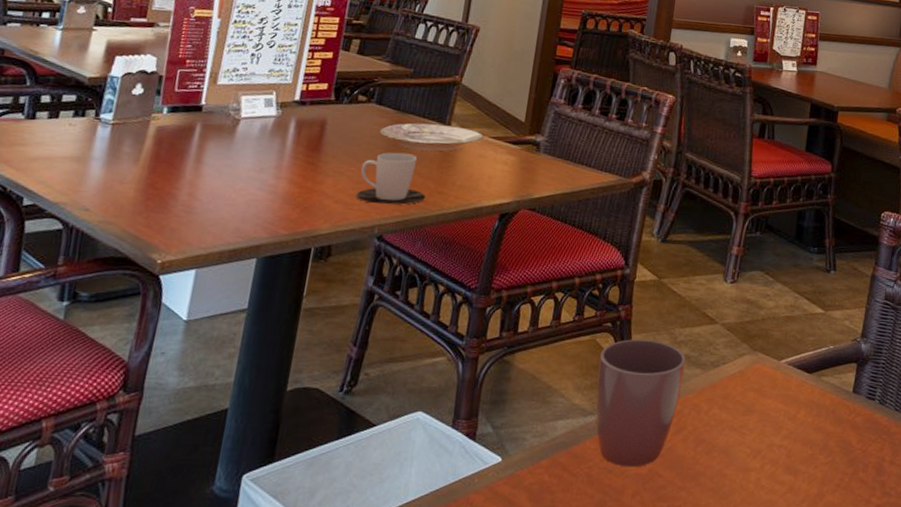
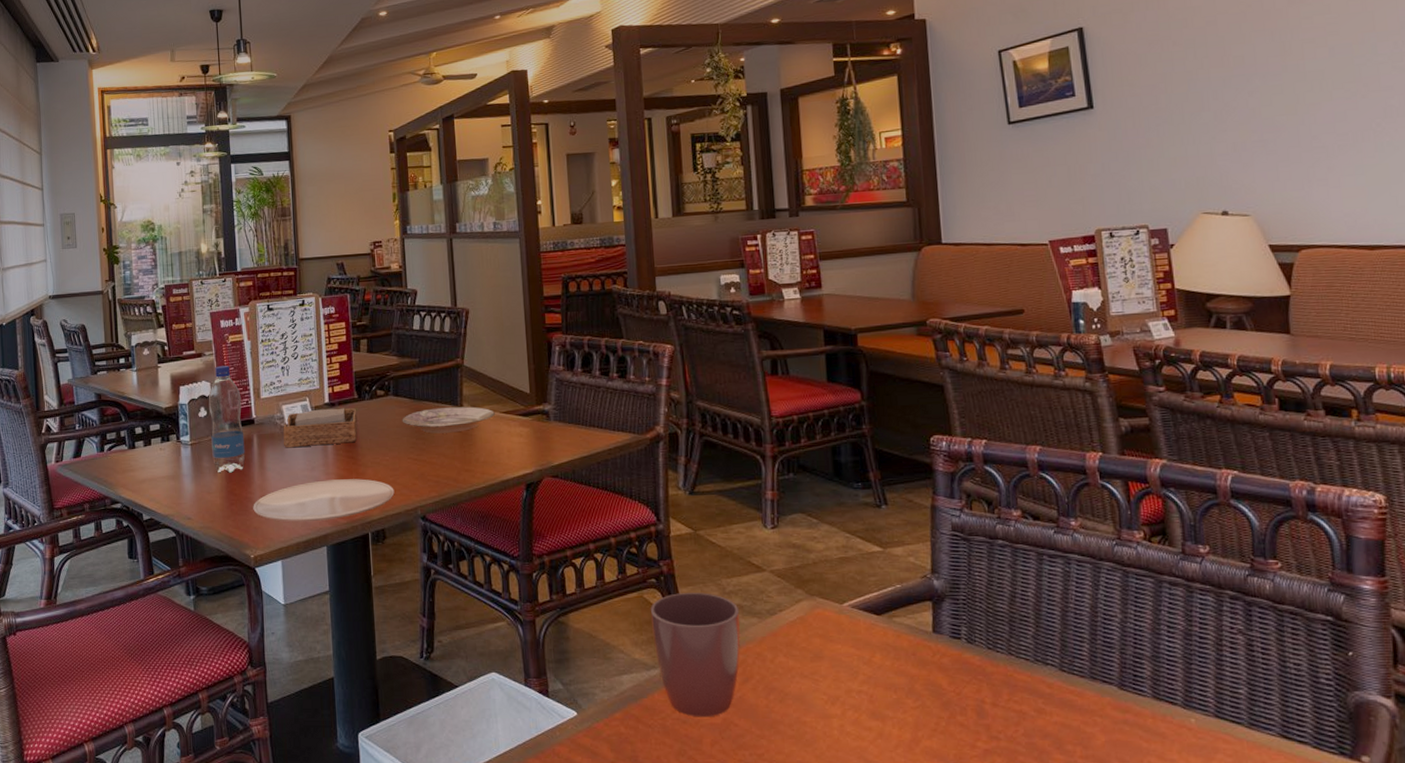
bottle: none [136,40,193,163] -> present [208,365,246,473]
plate: none [174,184,353,229] -> present [253,479,395,523]
napkin holder: none [231,105,330,148] -> present [283,408,358,448]
cup: present [356,152,425,205] -> none [393,437,455,488]

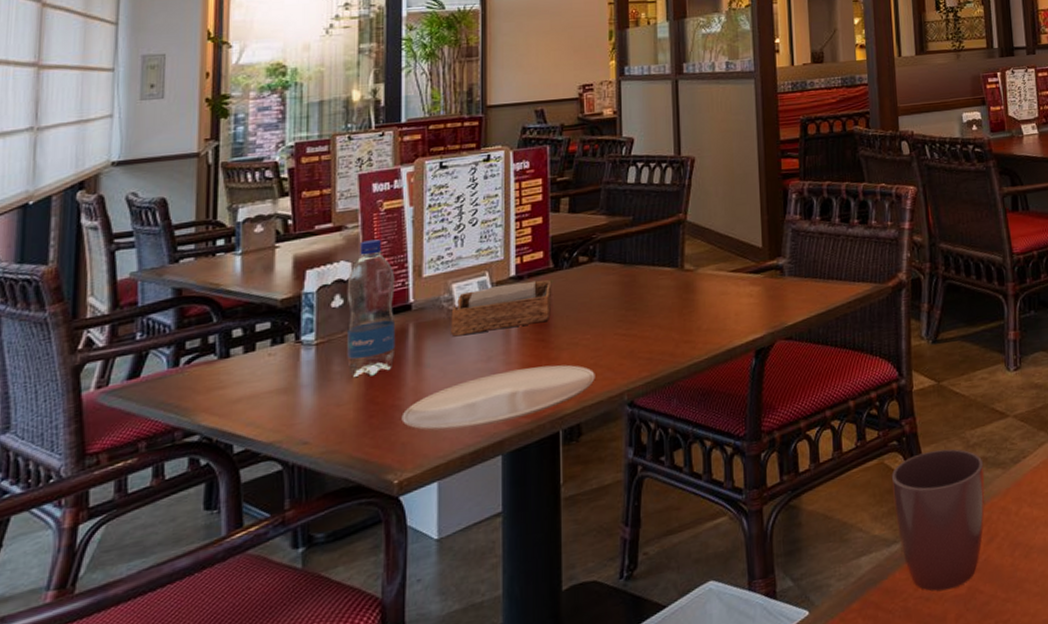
plate: present [402,406,496,434] -> none [608,267,723,303]

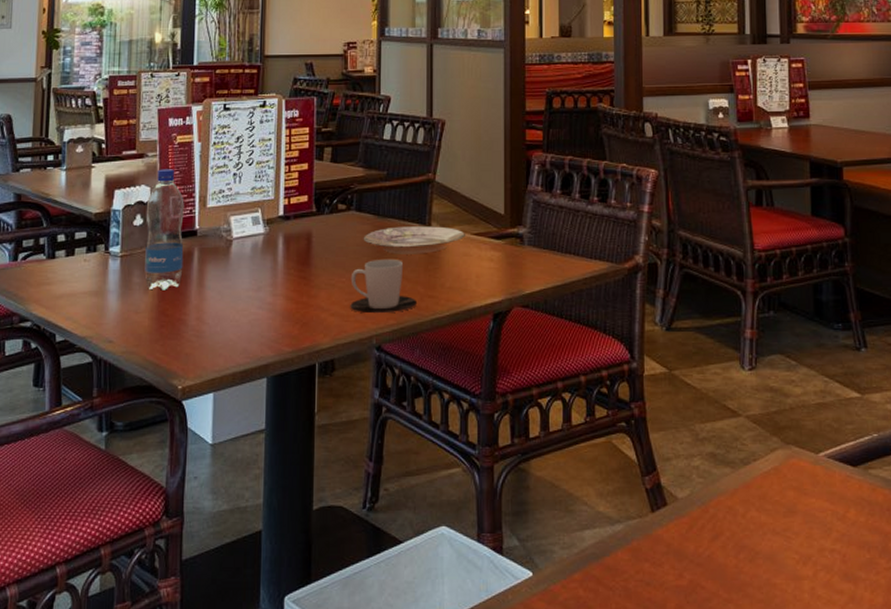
plate: present [401,365,595,432] -> none [186,302,349,350]
napkin holder: present [450,280,552,337] -> none [227,222,314,265]
cup: none [596,307,671,370] -> present [350,258,416,314]
plate: none [608,267,723,303] -> present [363,226,466,254]
cup: present [891,448,985,591] -> none [618,439,713,579]

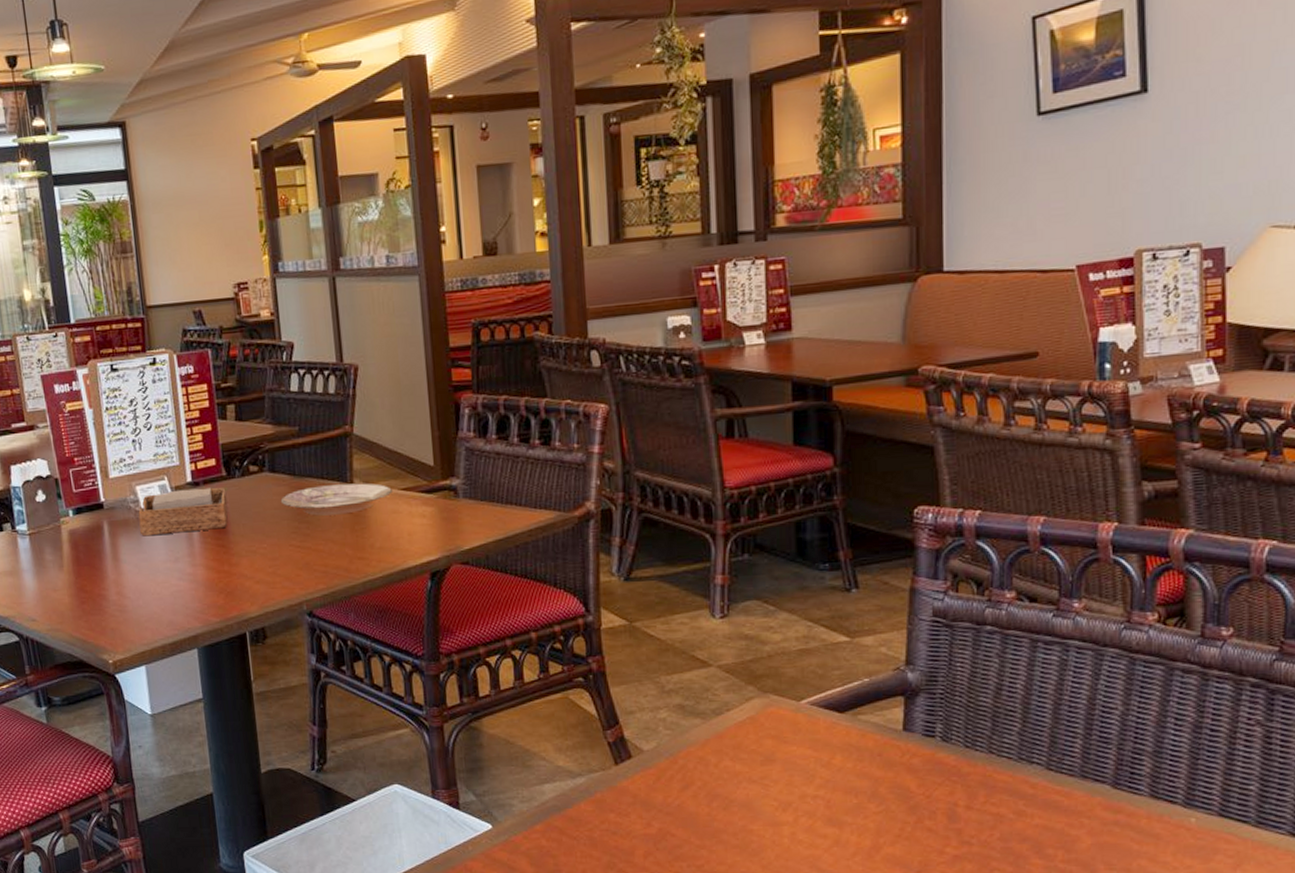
bottle: present [144,169,184,290] -> none [46,439,96,567]
napkin holder: none [227,222,314,265] -> present [138,487,228,537]
cup: present [350,258,416,314] -> none [272,521,346,580]

